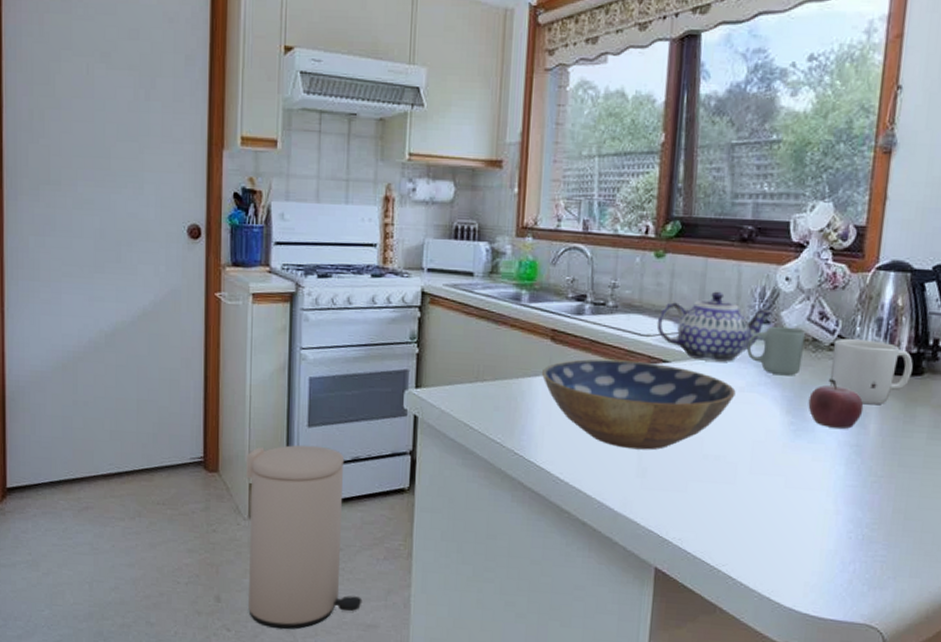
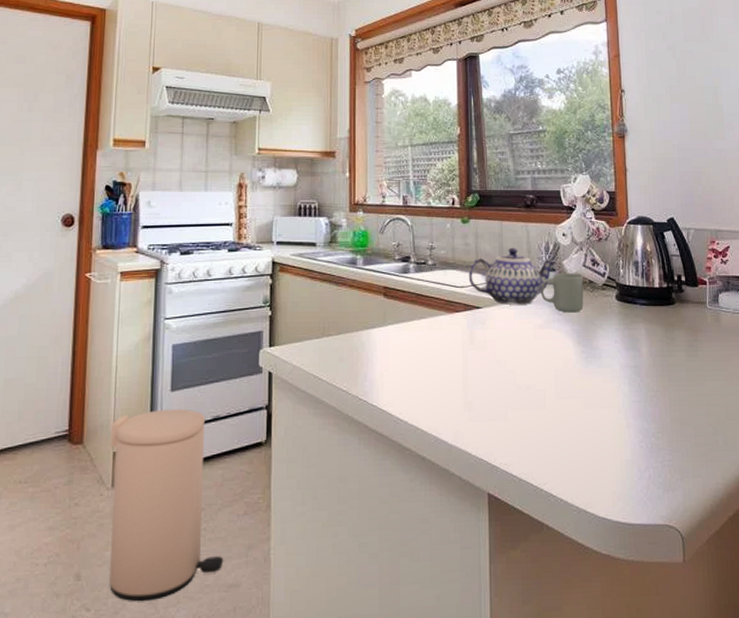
bowl: present [541,359,736,450] -> none [377,309,536,386]
fruit: present [808,379,864,429] -> none [593,312,635,353]
mug: present [829,338,913,405] -> none [605,279,666,332]

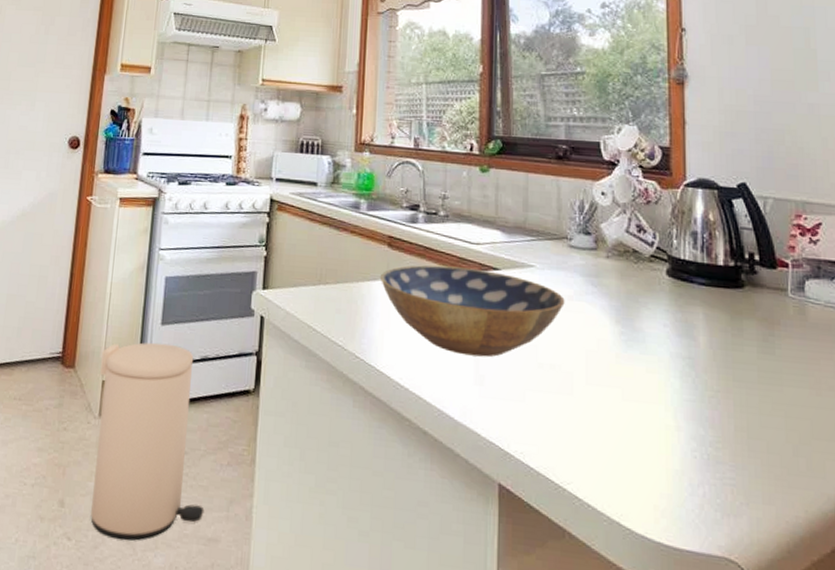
bowl: none [377,309,536,386] -> present [379,265,565,357]
teapot: present [468,247,556,305] -> none [485,203,593,271]
cup: present [541,273,584,313] -> none [572,237,626,286]

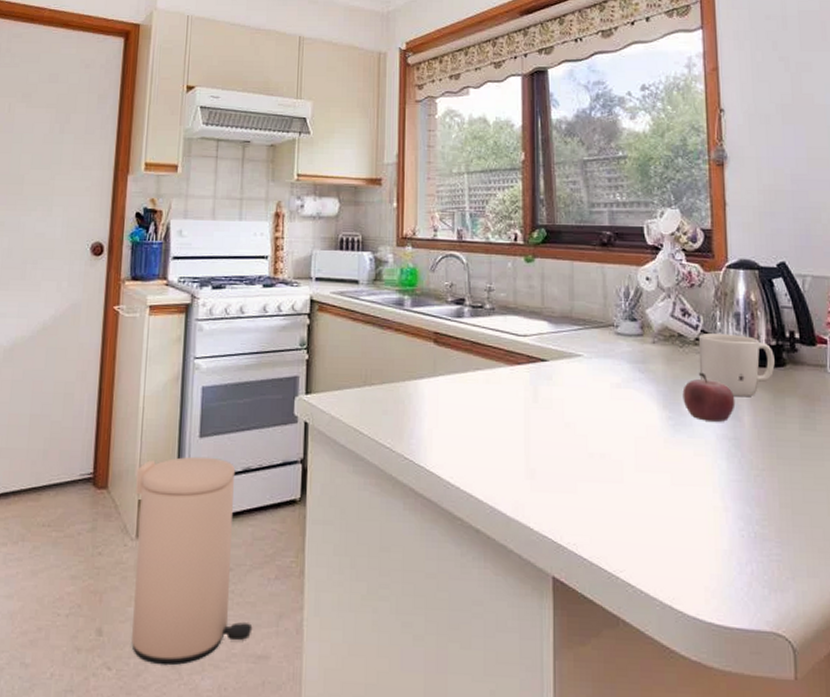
bowl: present [379,265,565,357] -> none [426,359,613,450]
fruit: none [636,289,691,340] -> present [682,372,736,422]
mug: none [653,250,733,317] -> present [698,333,775,397]

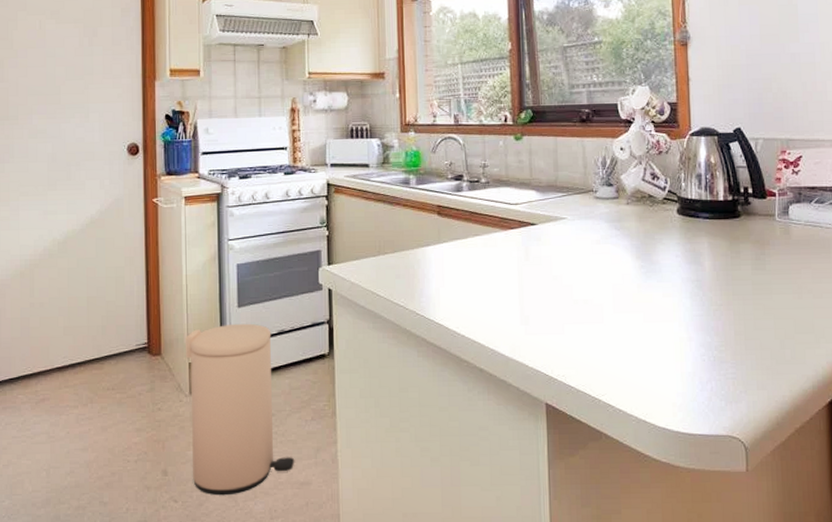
fruit: present [682,372,736,422] -> none [653,227,698,268]
mug: present [698,333,775,397] -> none [665,193,731,246]

